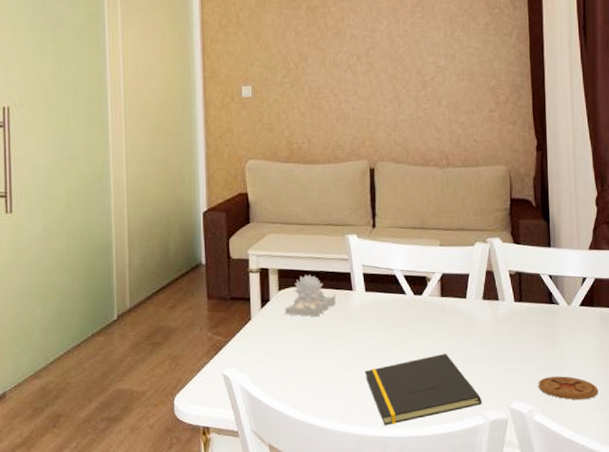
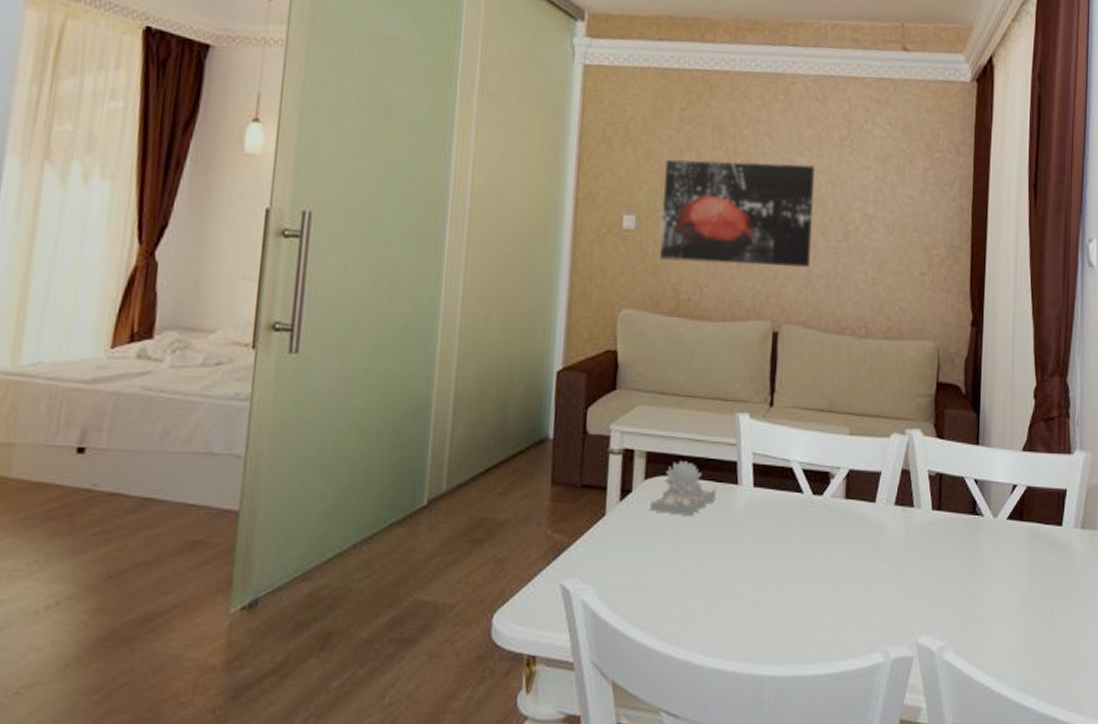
wall art: none [270,31,395,119] -> present [659,159,815,267]
notepad: present [364,353,482,426] -> none [743,570,884,661]
coaster: present [538,376,599,400] -> none [952,605,1022,636]

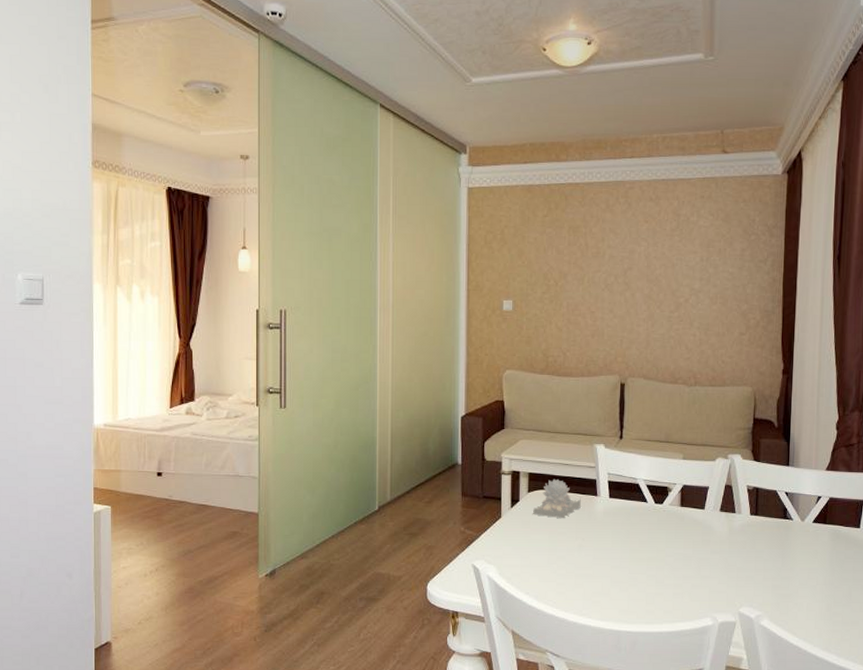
wall art: present [659,159,815,267] -> none [531,252,651,333]

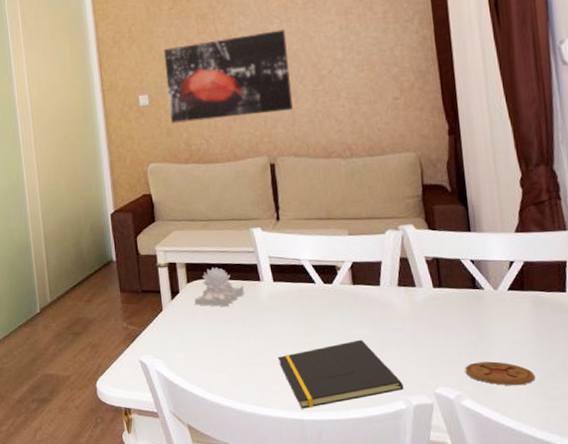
wall art: none [531,252,651,333] -> present [163,29,293,123]
notepad: none [604,558,713,621] -> present [277,339,404,409]
coaster: none [767,586,825,609] -> present [465,361,536,386]

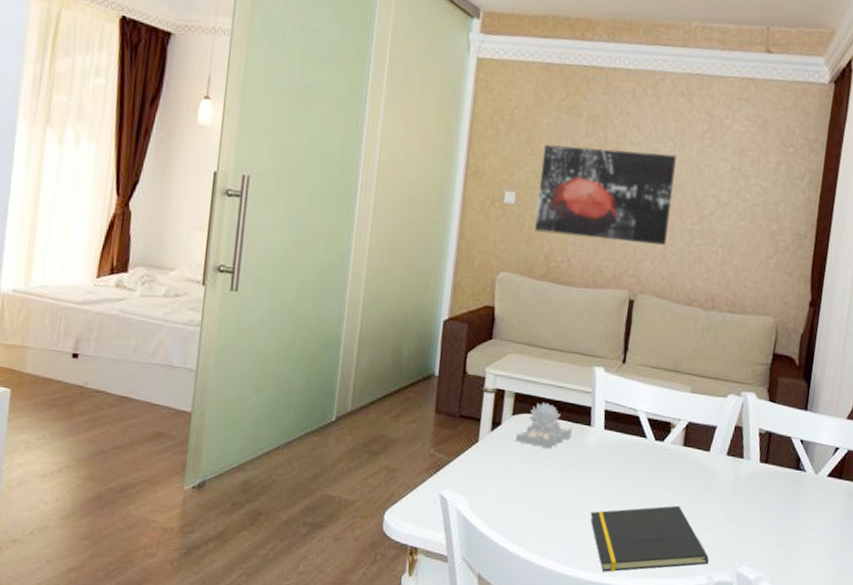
coaster: present [465,361,536,386] -> none [770,545,833,574]

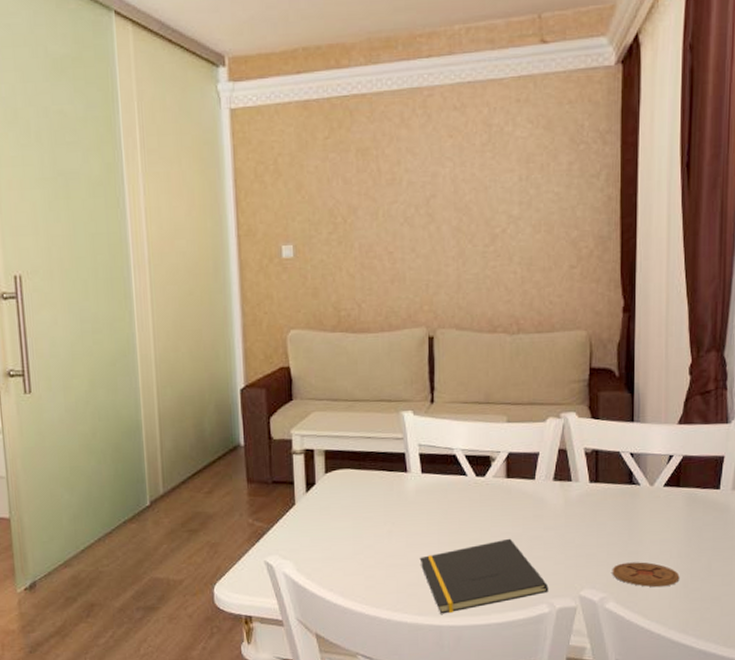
succulent plant: present [516,402,572,450] -> none [332,455,388,502]
wall art: present [535,144,677,245] -> none [314,175,459,282]
coaster: none [770,545,833,574] -> present [612,562,680,587]

